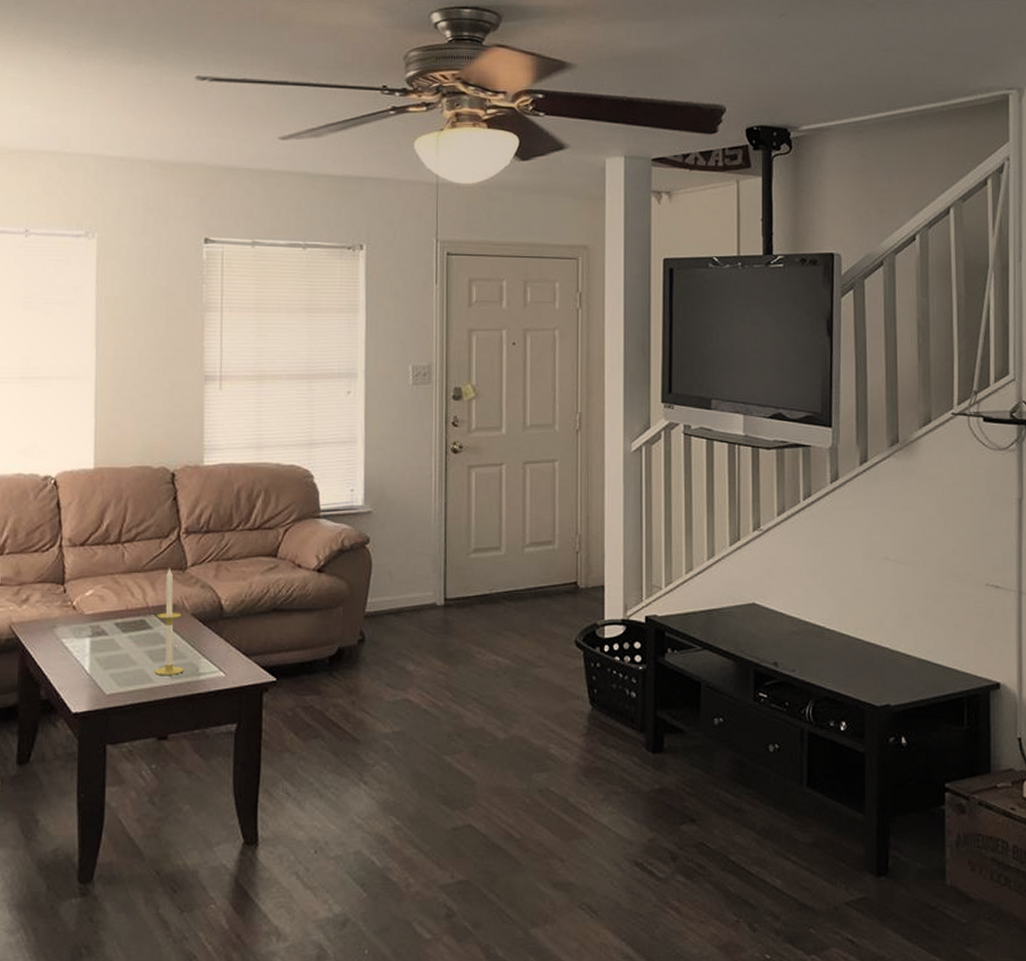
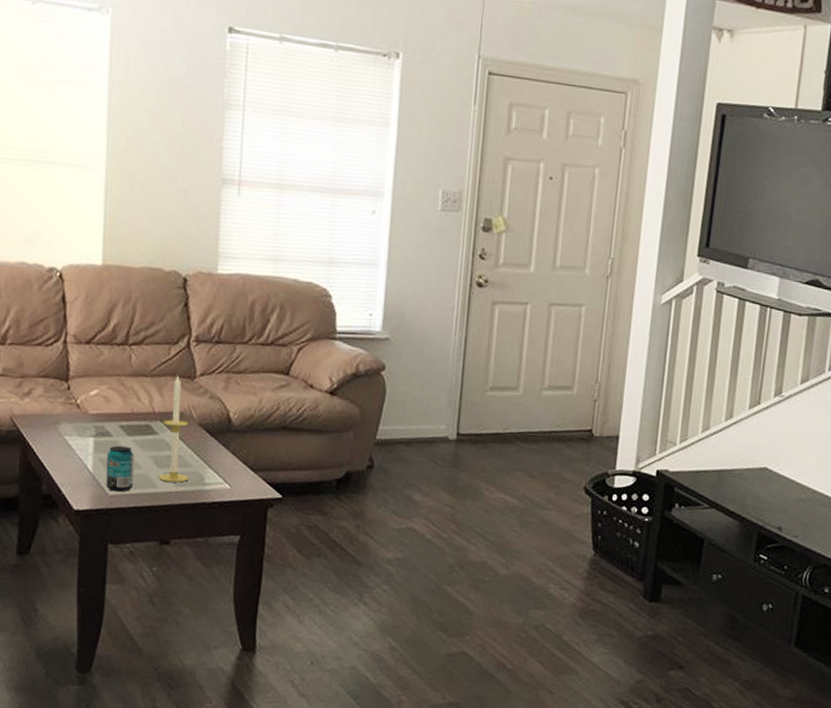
beverage can: none [103,643,130,691] -> present [106,445,134,492]

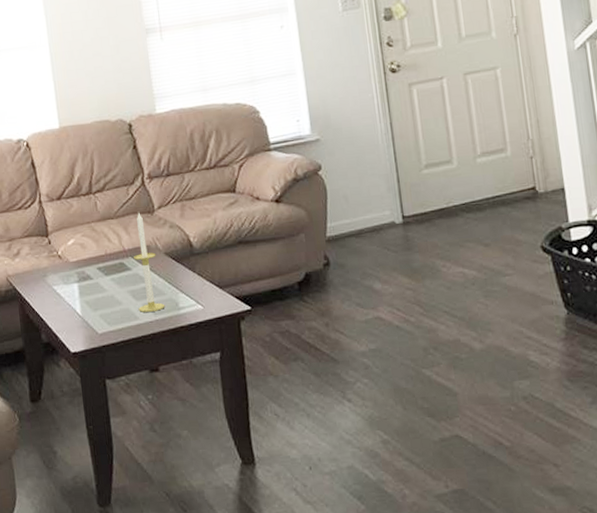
beverage can: present [106,445,134,492] -> none [91,285,118,330]

